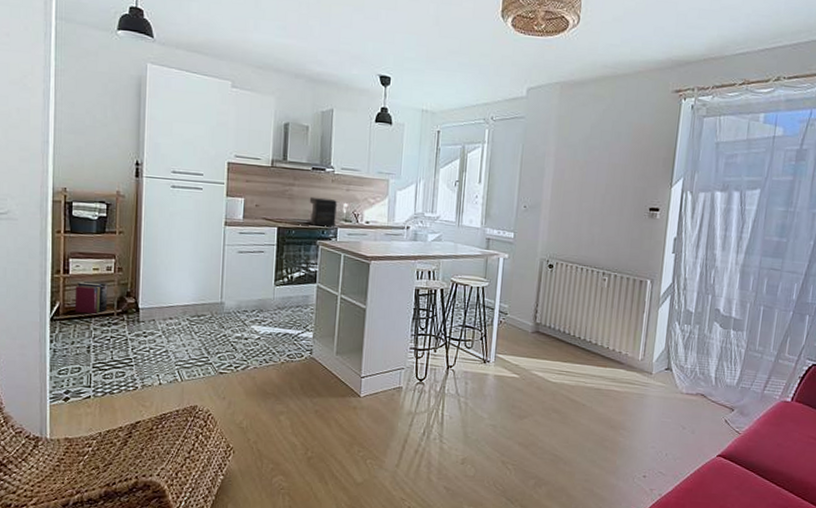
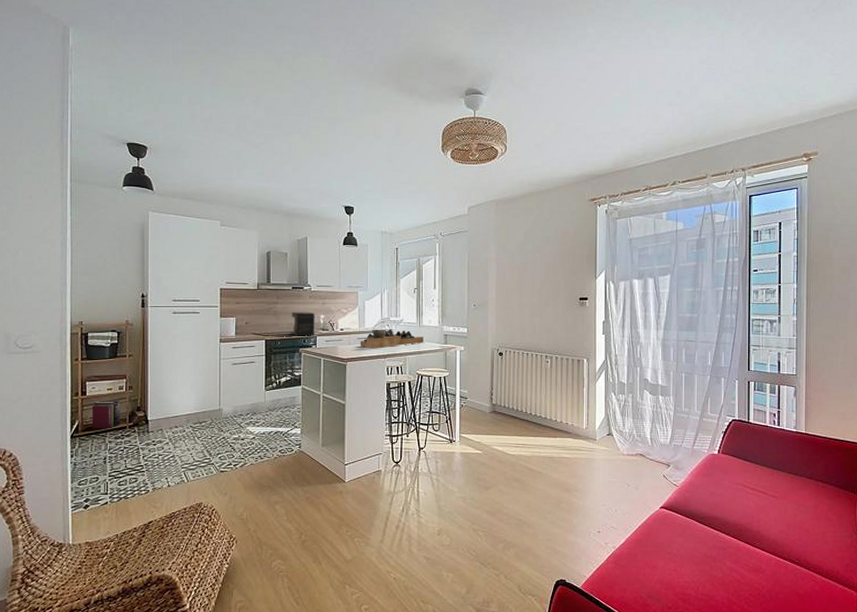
decorative tray: none [387,224,462,249] -> present [360,329,423,349]

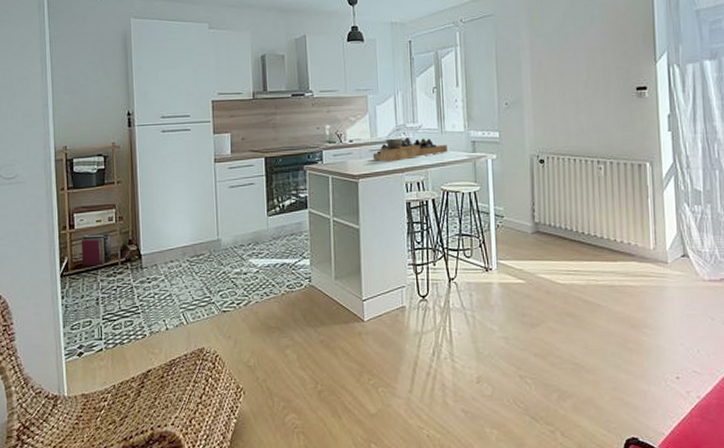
coffee maker: present [290,312,315,336] -> none [292,122,320,151]

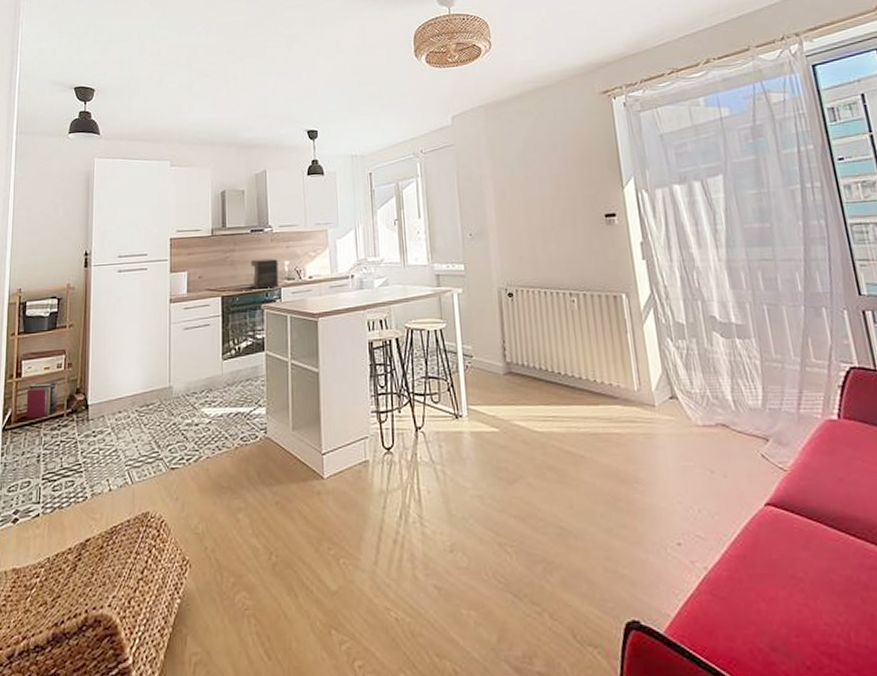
coffee maker: none [292,122,320,151] -> present [250,258,279,289]
decorative tray: present [372,137,447,162] -> none [333,272,411,299]

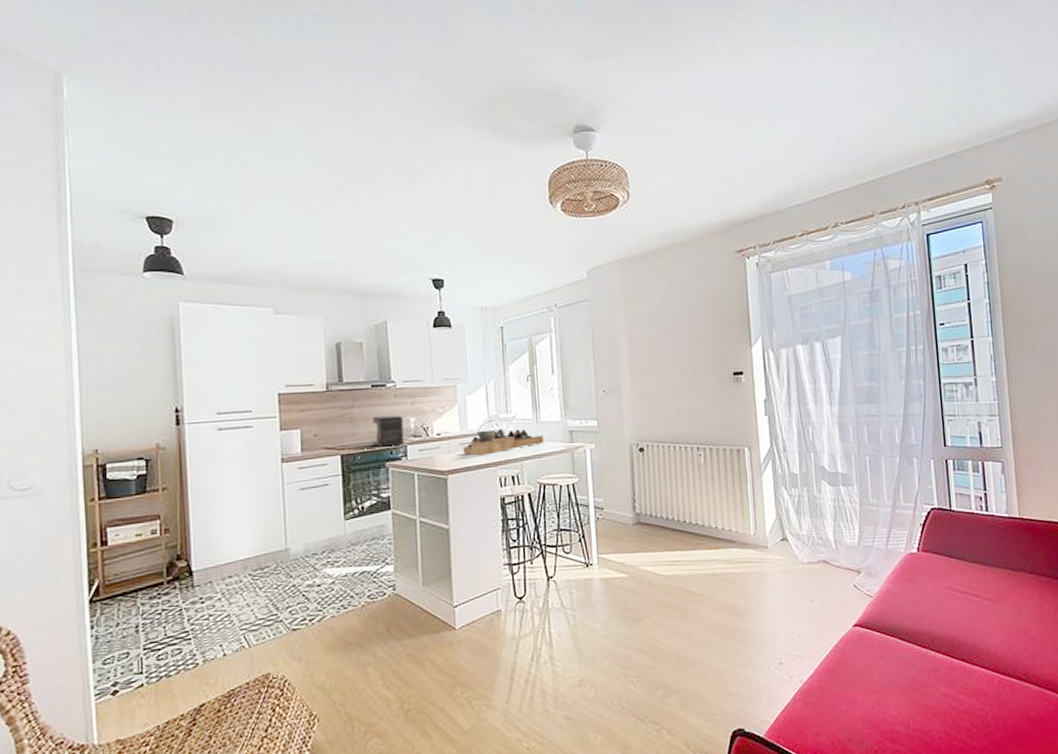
books: present [25,381,59,419] -> none [115,548,156,589]
decorative tray: none [333,272,411,299] -> present [462,429,543,456]

